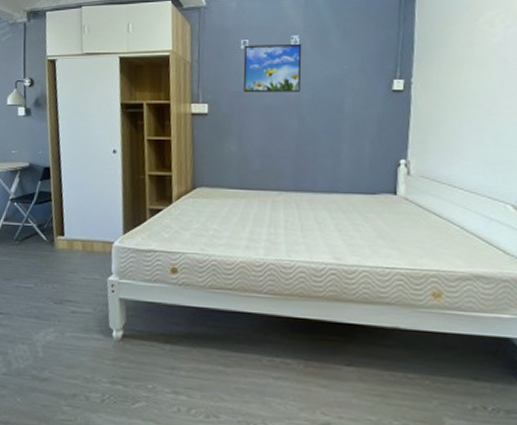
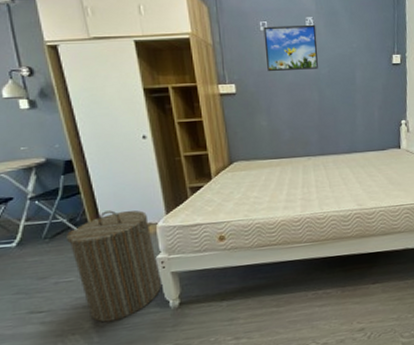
laundry hamper: none [32,221,109,339] -> present [65,210,161,323]

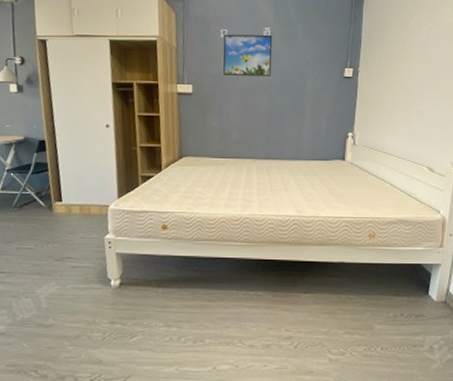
laundry hamper: present [65,210,161,323] -> none [31,189,106,291]

